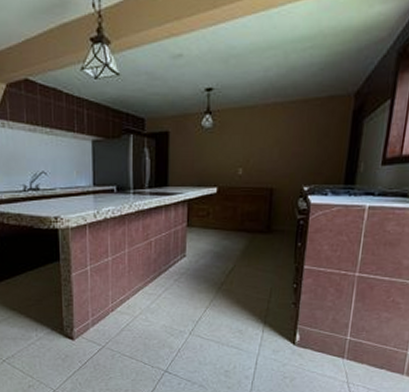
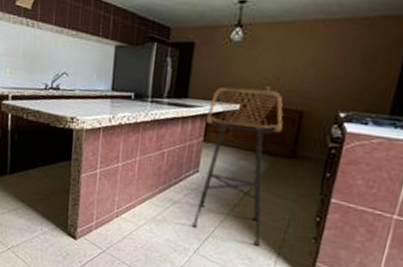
bar stool: none [185,172,256,318] -> present [192,87,283,246]

